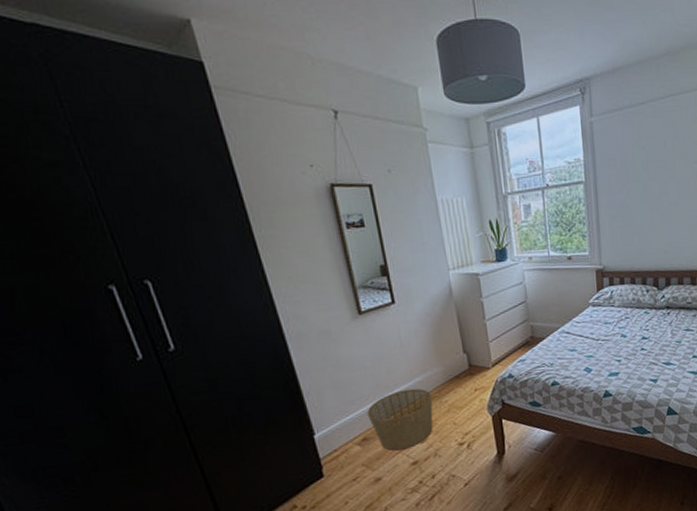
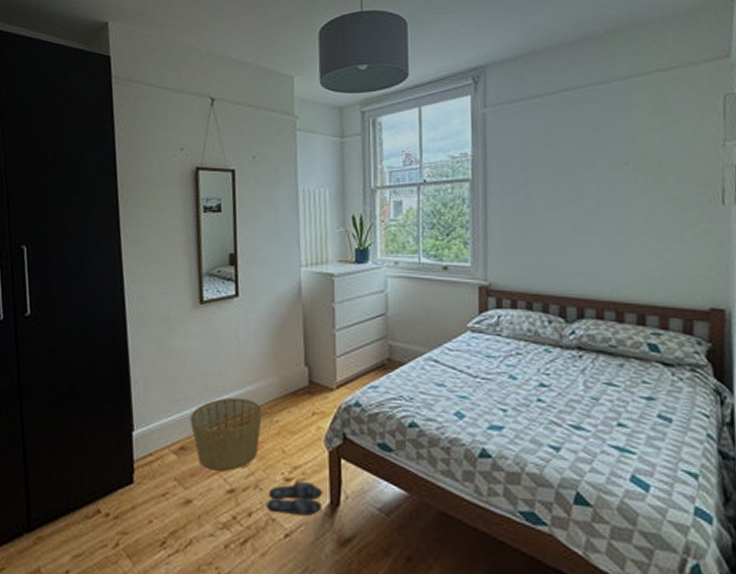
slippers: none [446,442,491,470] -> present [266,482,322,517]

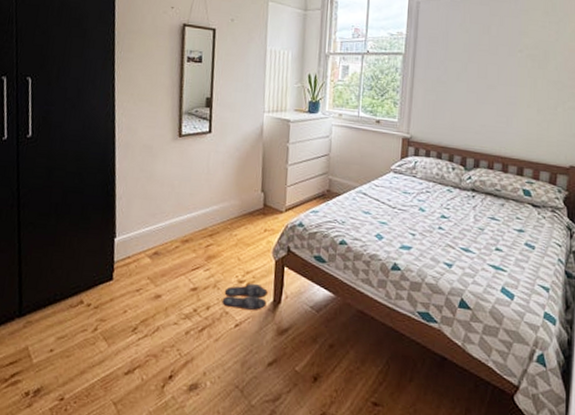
basket: present [190,397,263,471] -> none [164,214,225,273]

